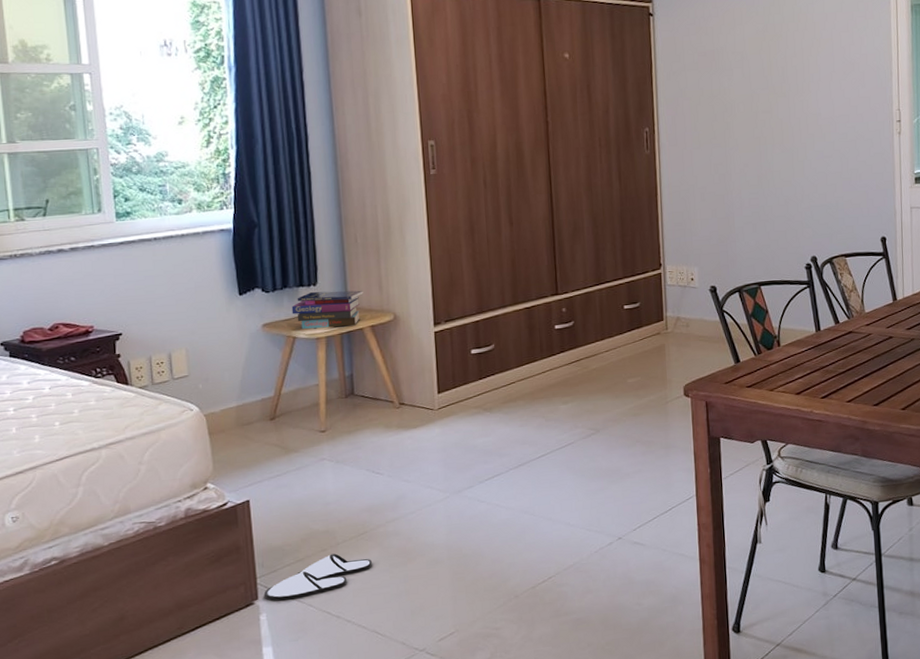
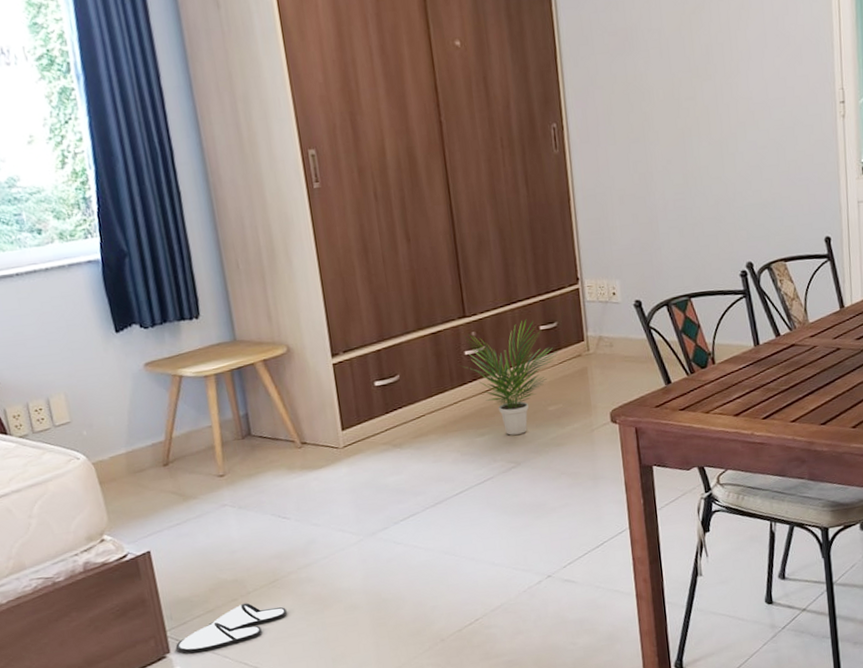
books: present [291,290,363,330] -> none [174,321,251,368]
potted plant: none [551,299,639,405] -> present [461,319,558,436]

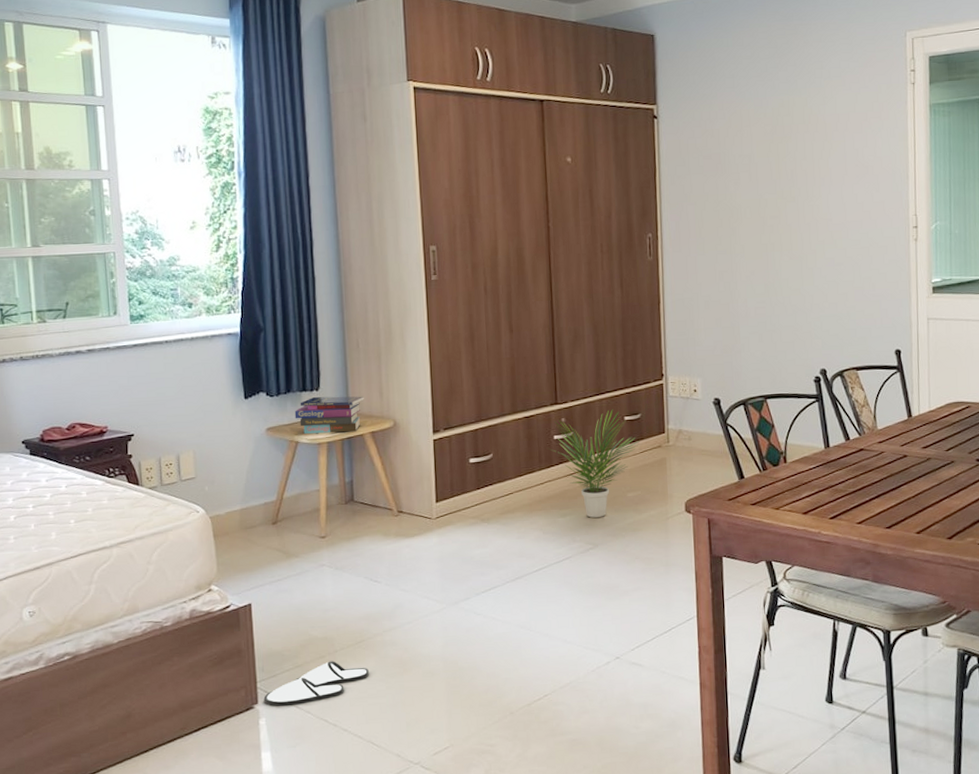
books: none [174,321,251,368] -> present [294,396,364,435]

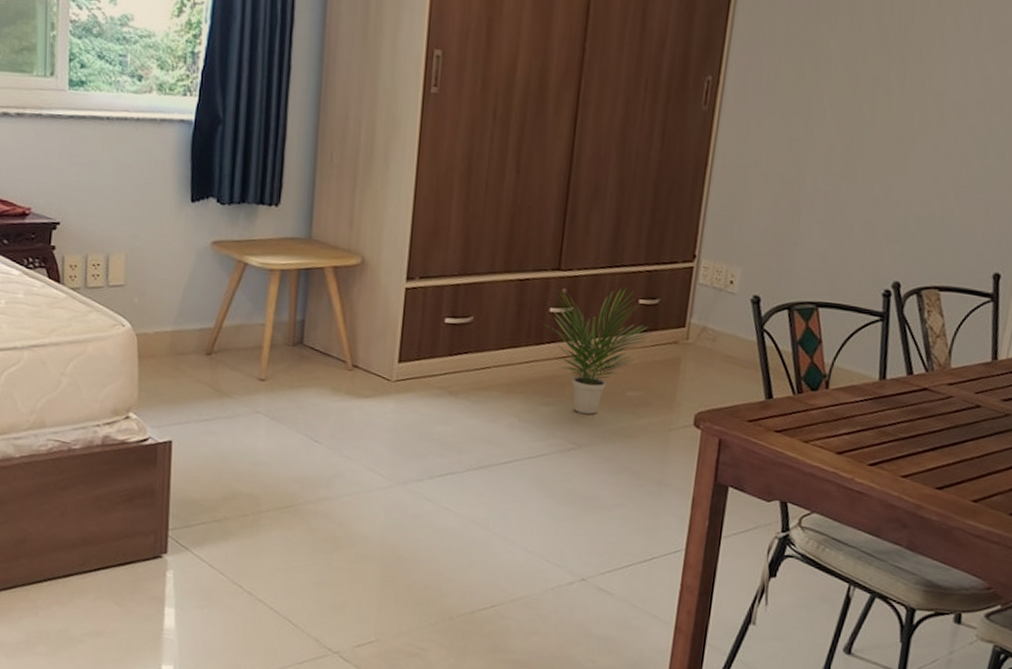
slippers: present [263,661,369,706] -> none [173,521,295,563]
books: present [294,396,364,435] -> none [246,213,331,263]

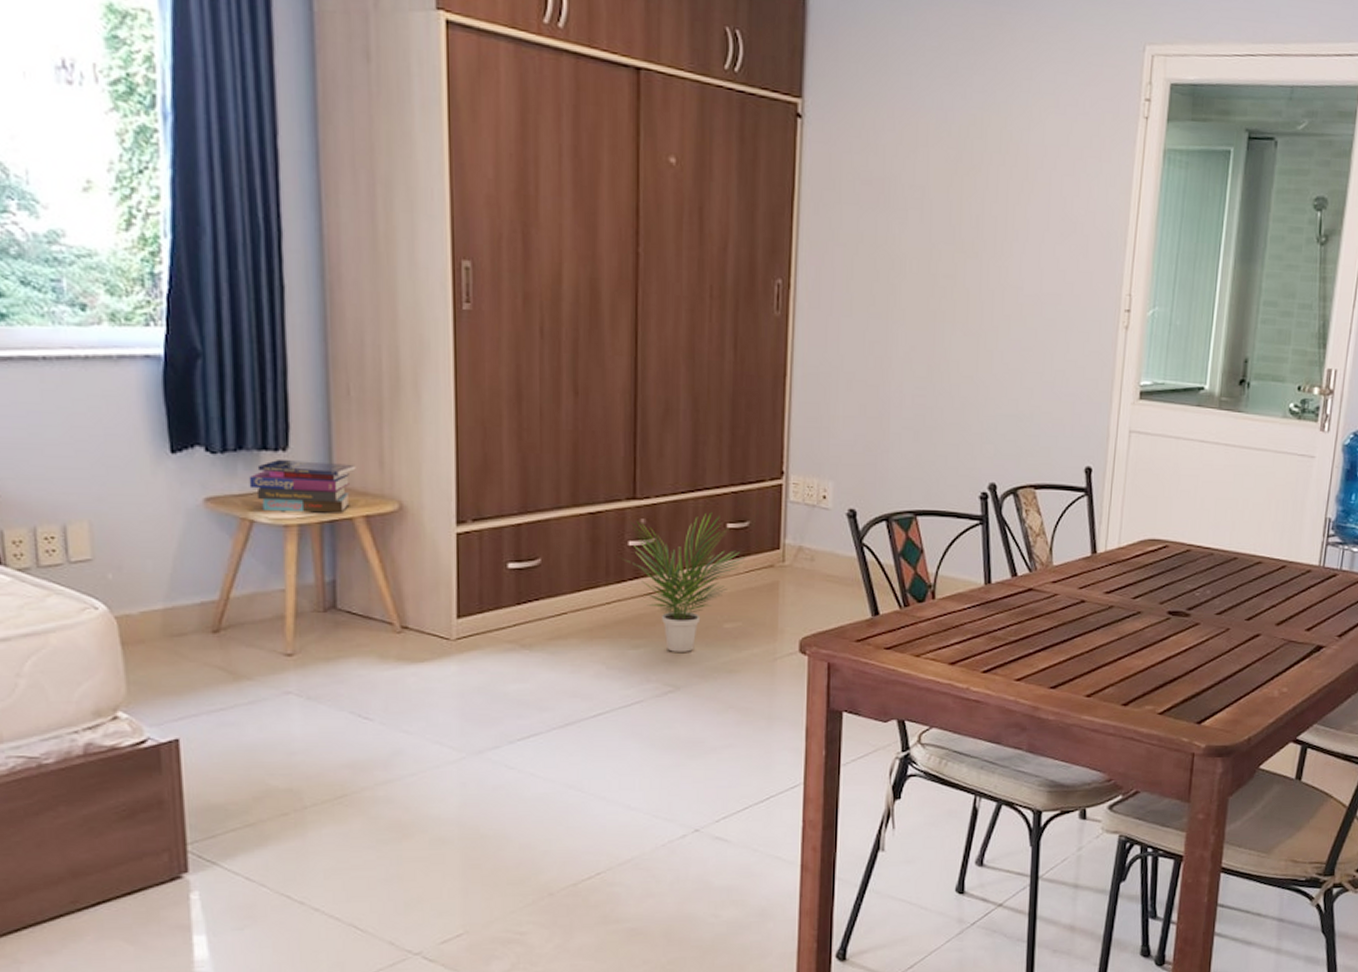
books: none [246,213,331,263] -> present [249,460,356,513]

